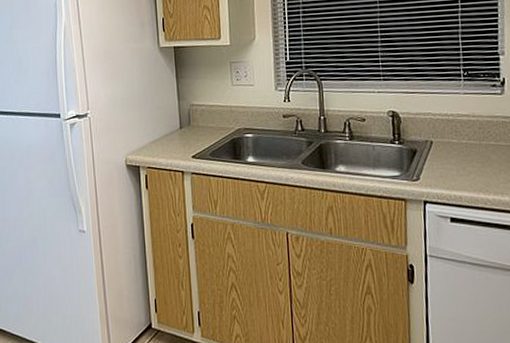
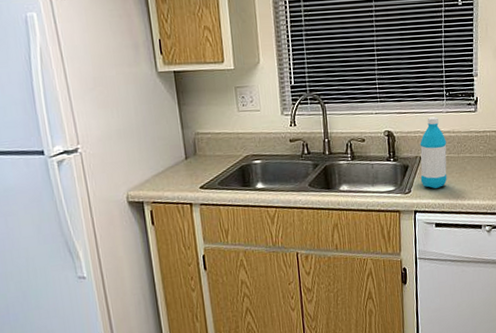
water bottle: none [431,98,466,179] -> present [420,117,447,189]

